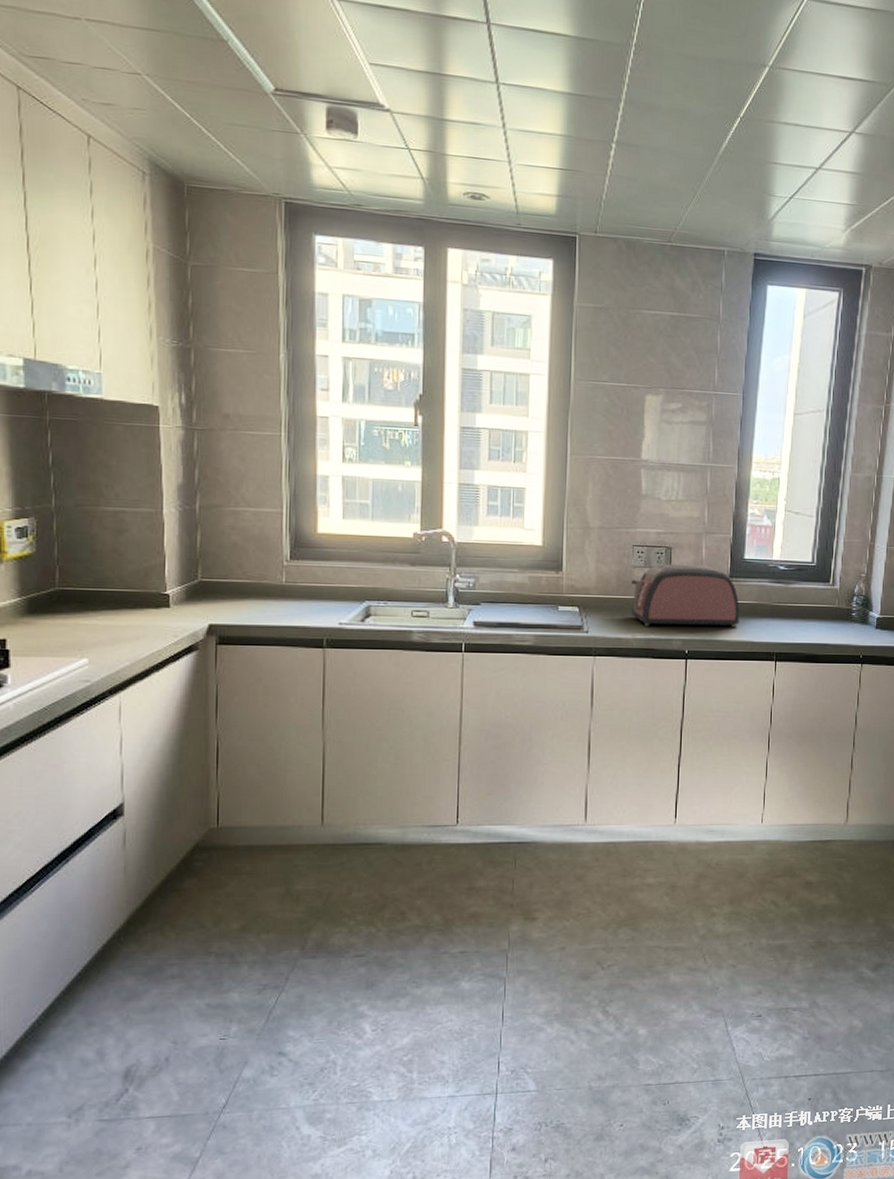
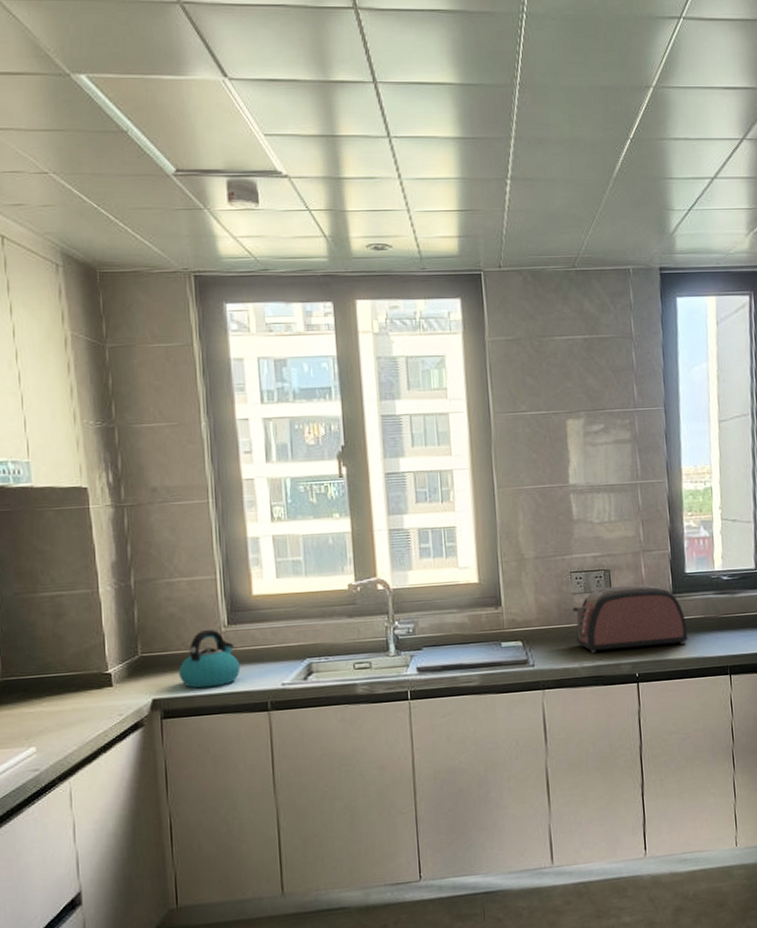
kettle: none [237,561,299,619] -> present [179,629,241,689]

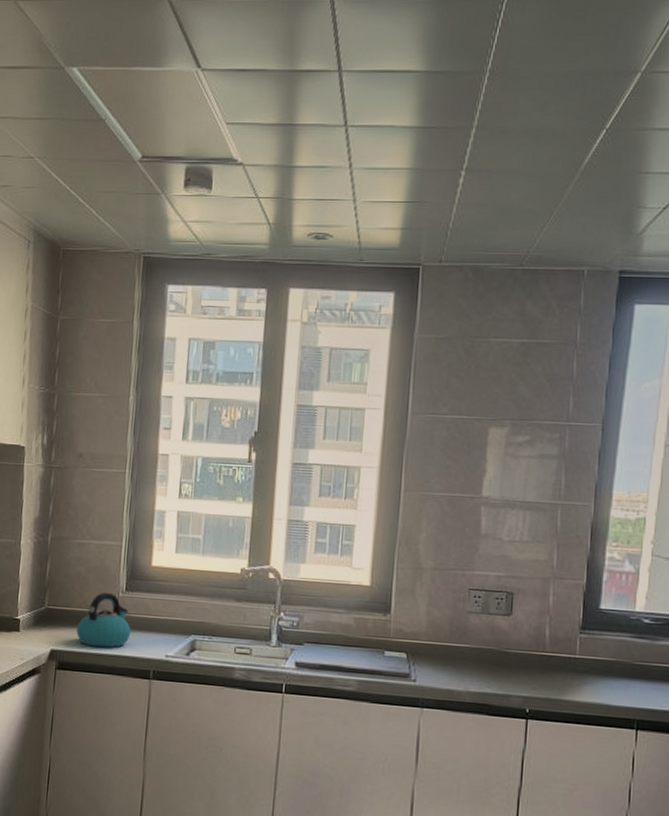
toaster: present [573,584,688,653] -> none [465,610,593,686]

